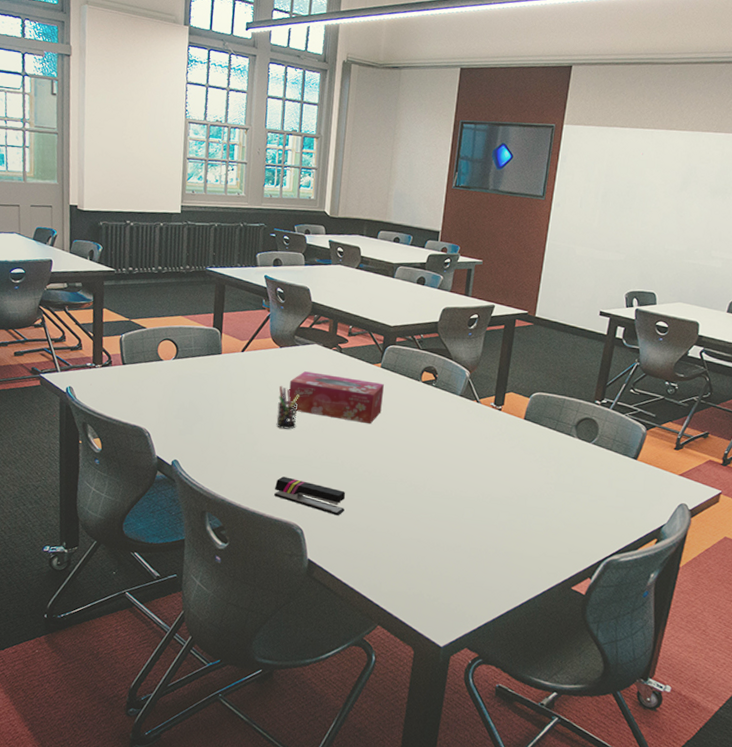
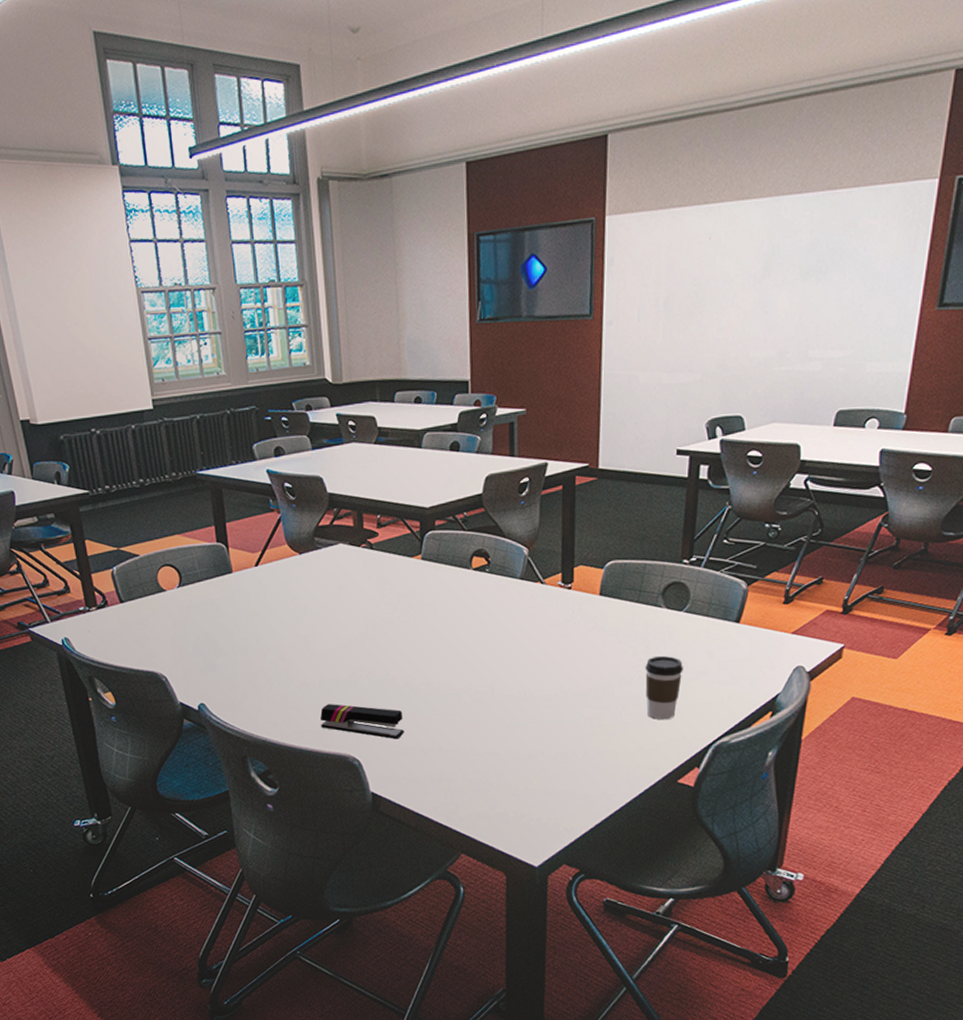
pen holder: present [276,385,300,429] -> none [307,599,334,649]
tissue box: present [289,371,384,424] -> none [318,577,430,629]
coffee cup: none [552,477,587,533] -> present [645,655,683,720]

